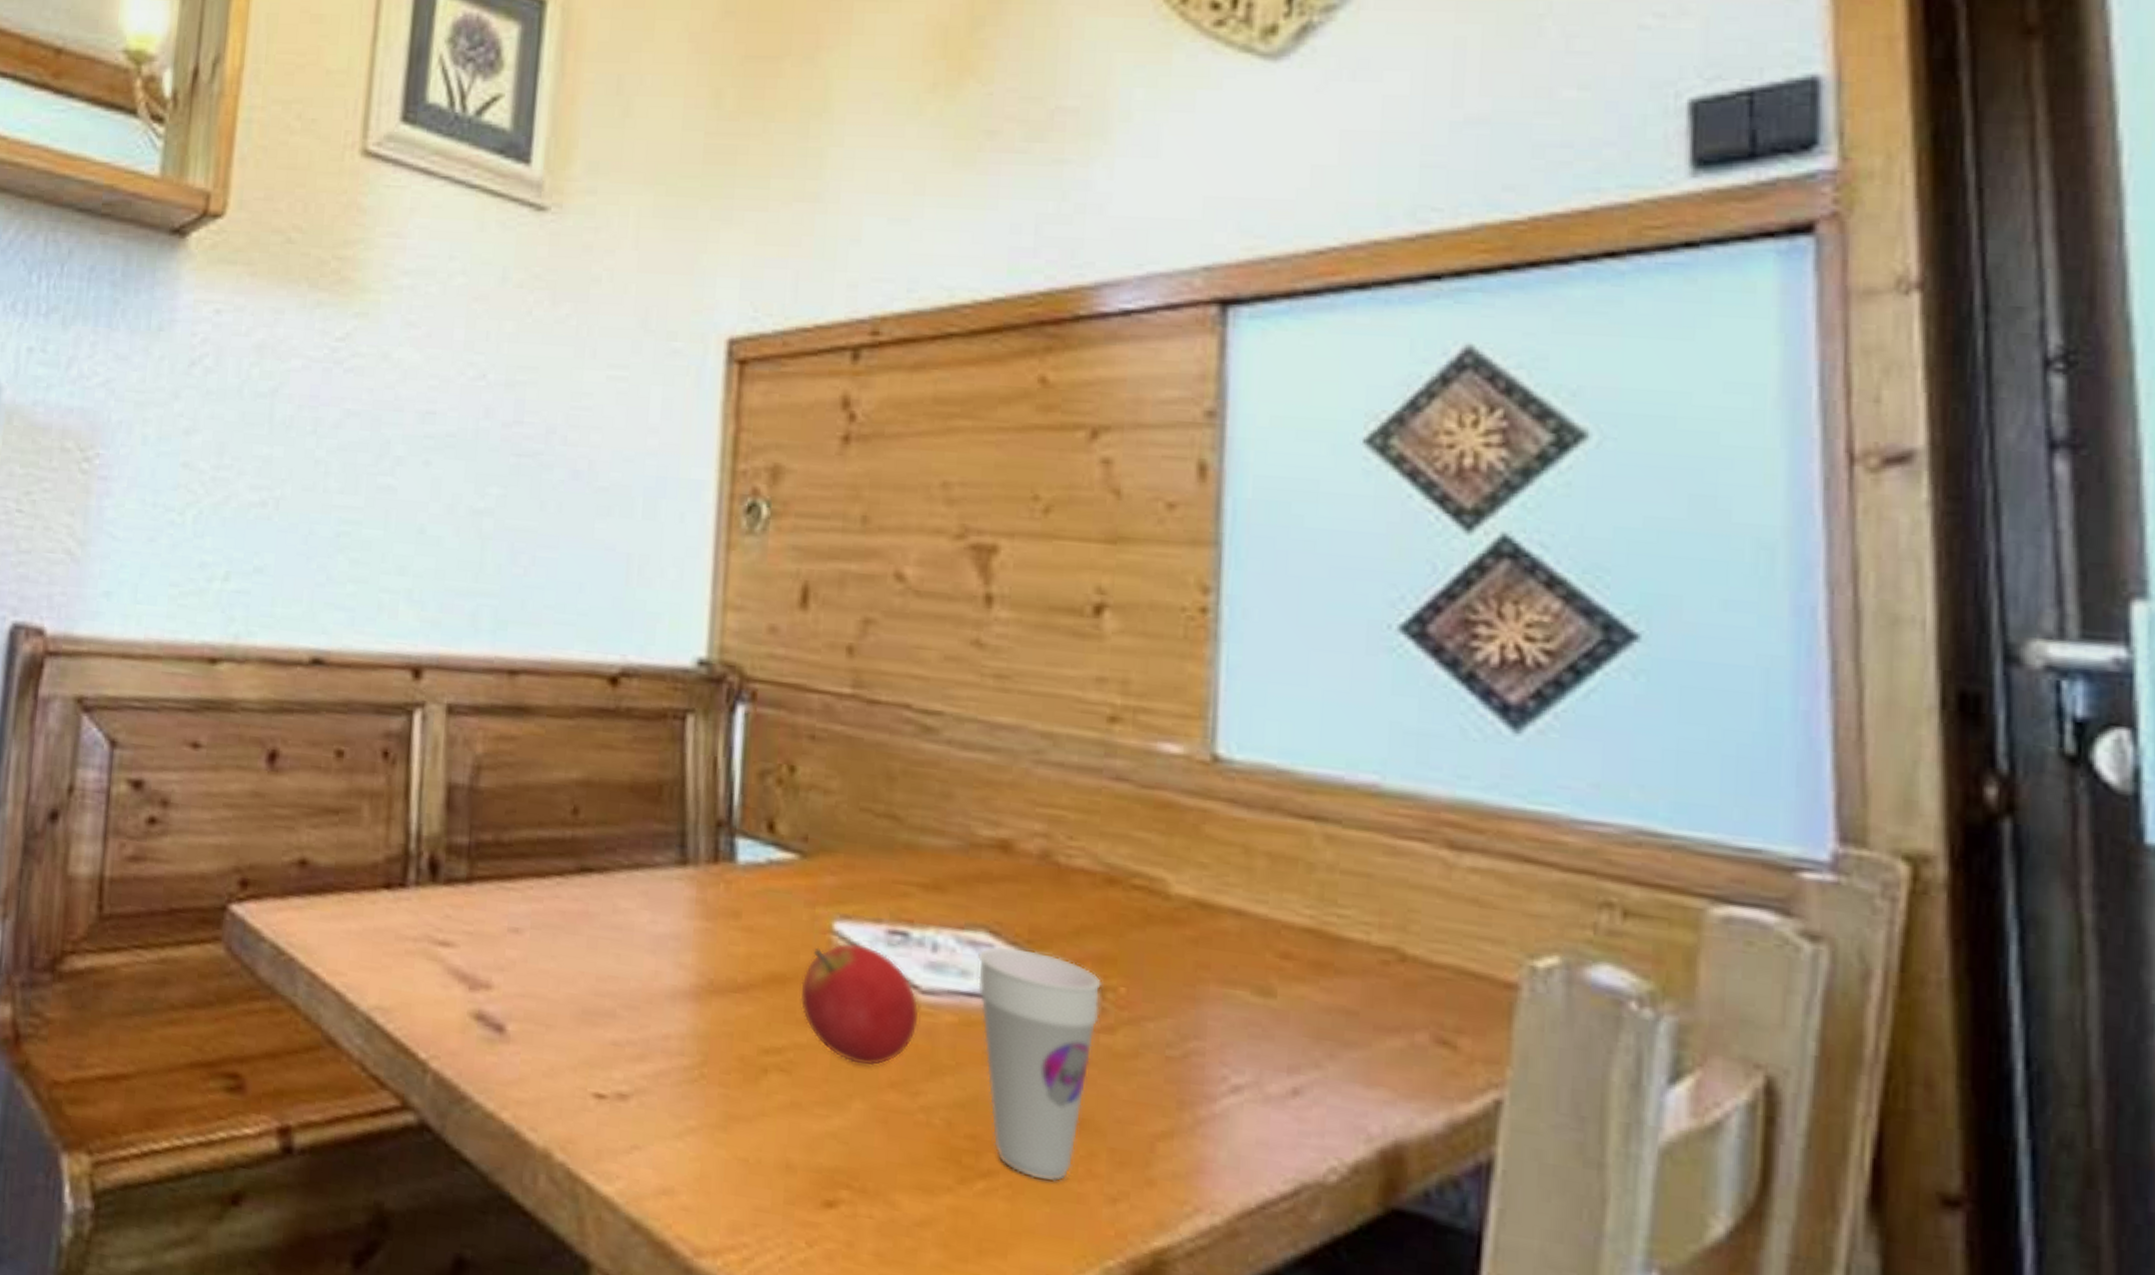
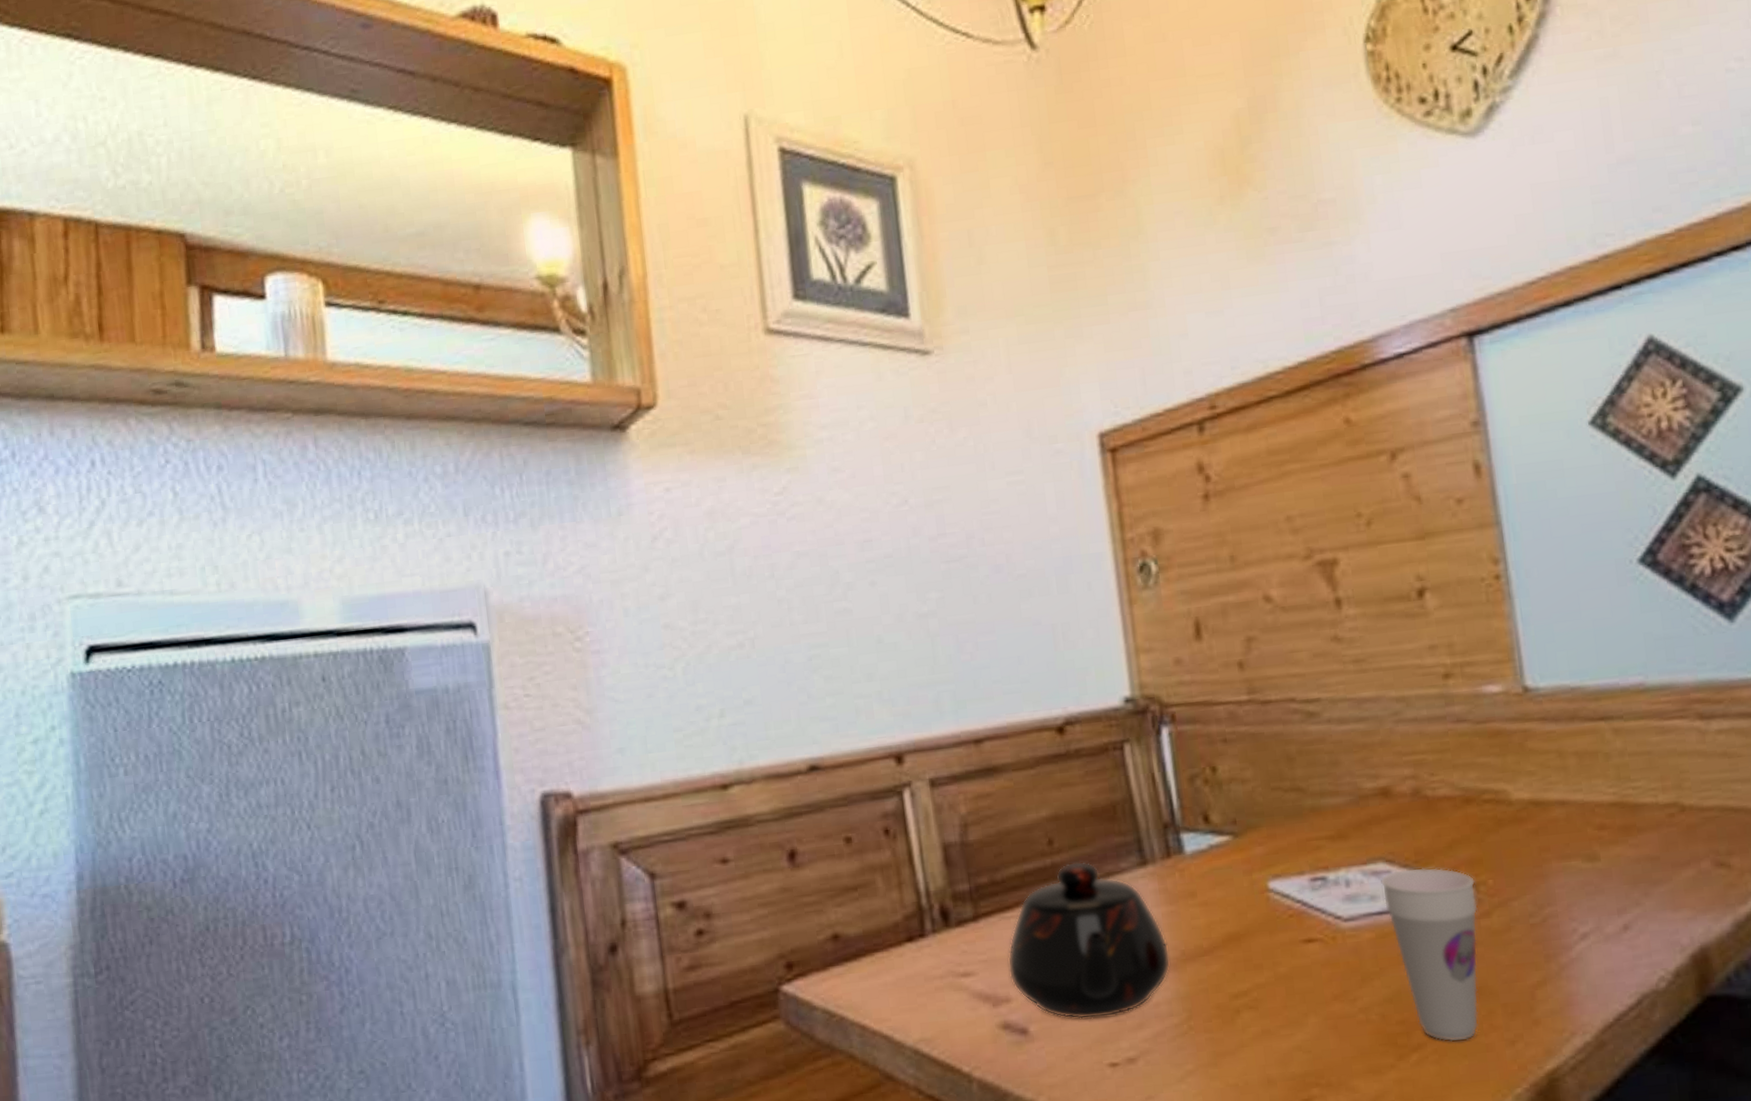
teapot: none [495,840,695,1038] -> present [1007,861,1171,1020]
fruit: present [799,942,919,1067] -> none [1252,894,1347,989]

